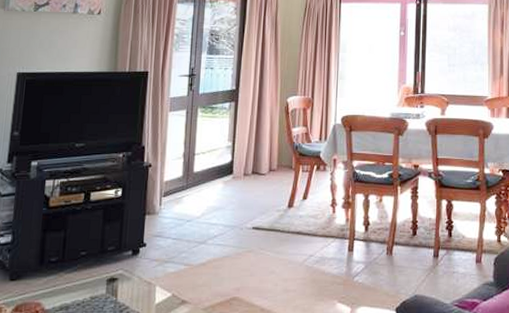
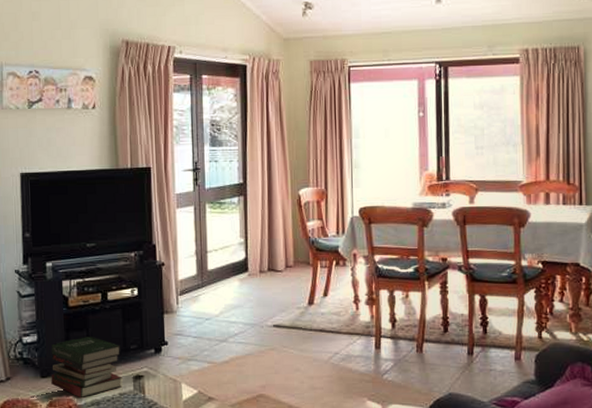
books: none [20,237,98,303] -> present [51,336,122,399]

